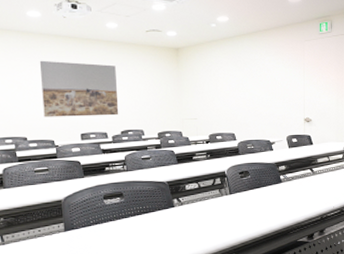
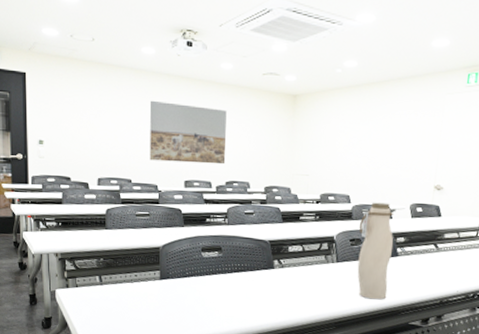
water bottle: none [245,137,277,224] -> present [357,202,394,300]

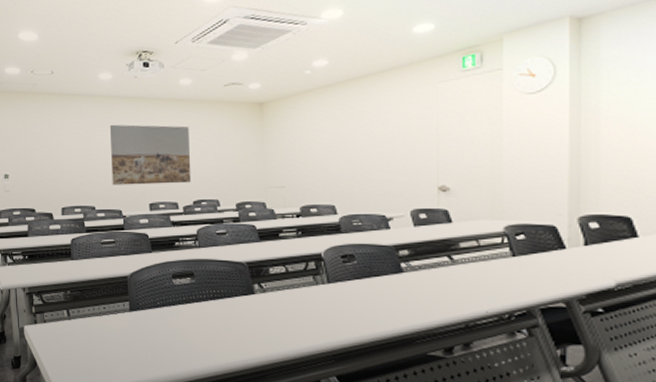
water bottle: present [357,202,394,300] -> none [350,211,396,326]

